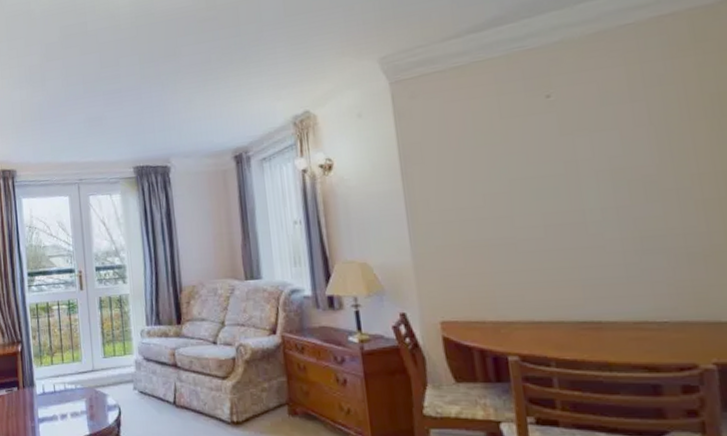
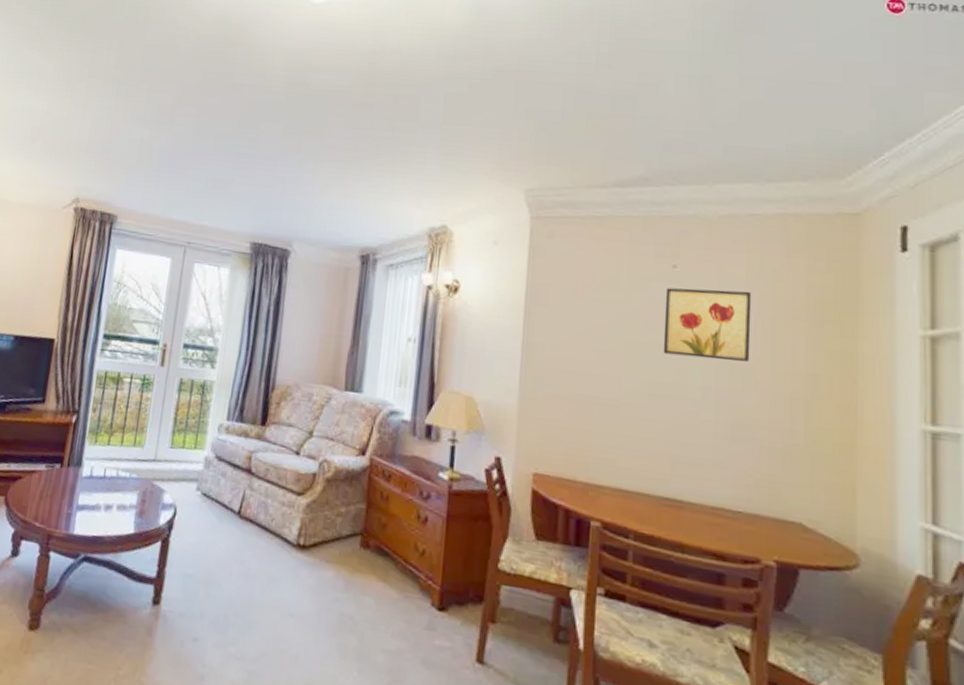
wall art: none [543,102,649,184] -> present [663,287,752,362]

